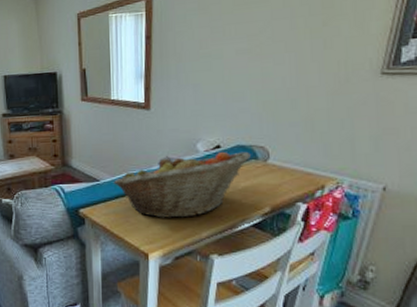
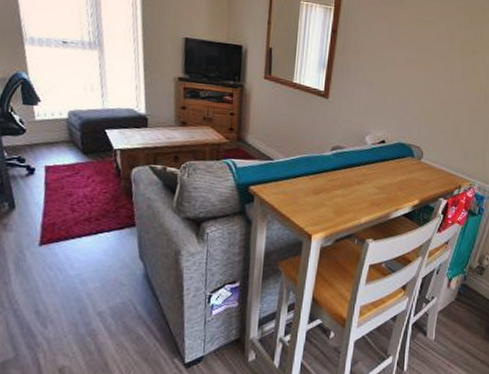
fruit basket: present [113,151,251,218] -> none [286,143,409,203]

